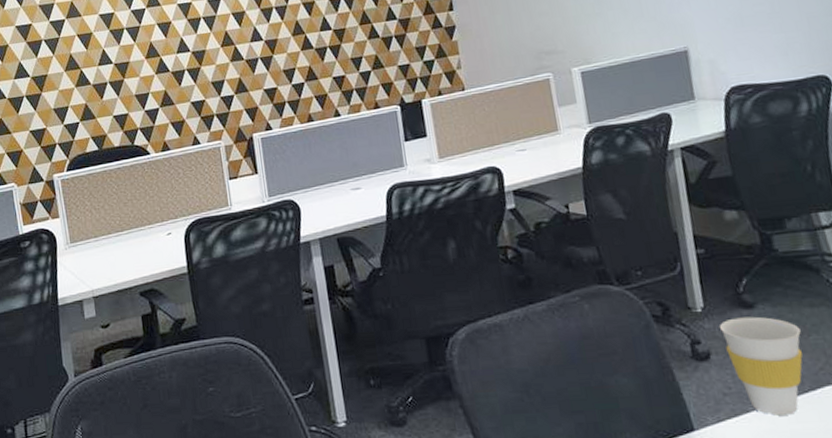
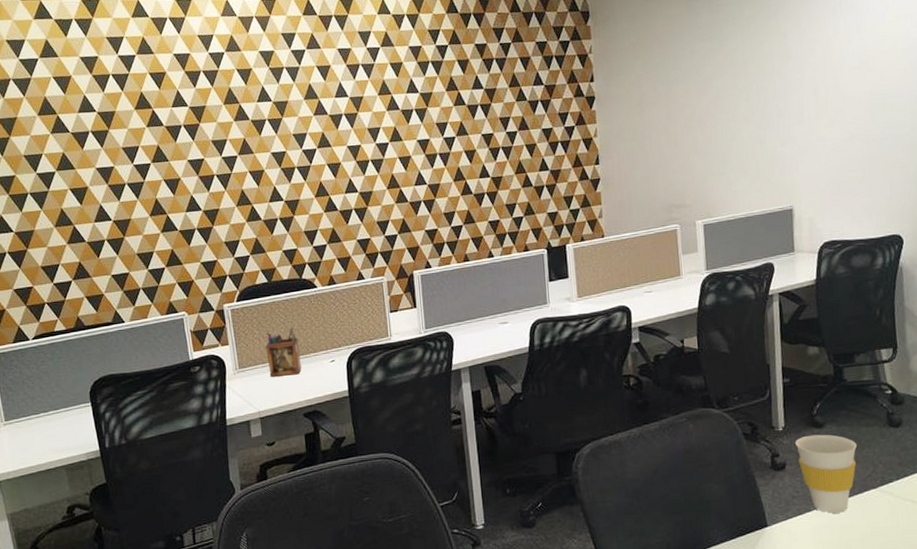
desk organizer: none [98,197,136,252] -> present [266,327,301,377]

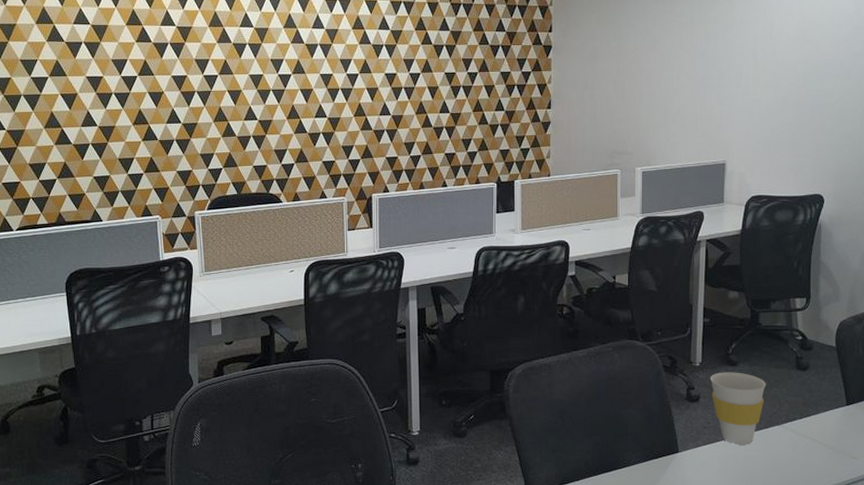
desk organizer: present [266,327,301,377] -> none [231,237,262,281]

